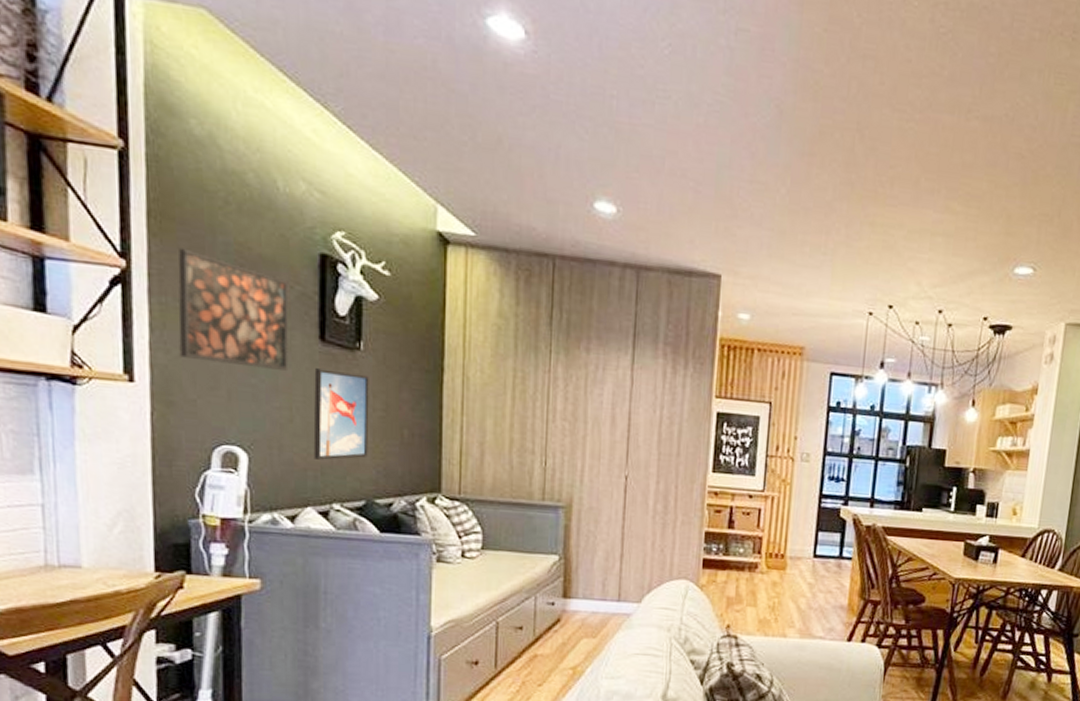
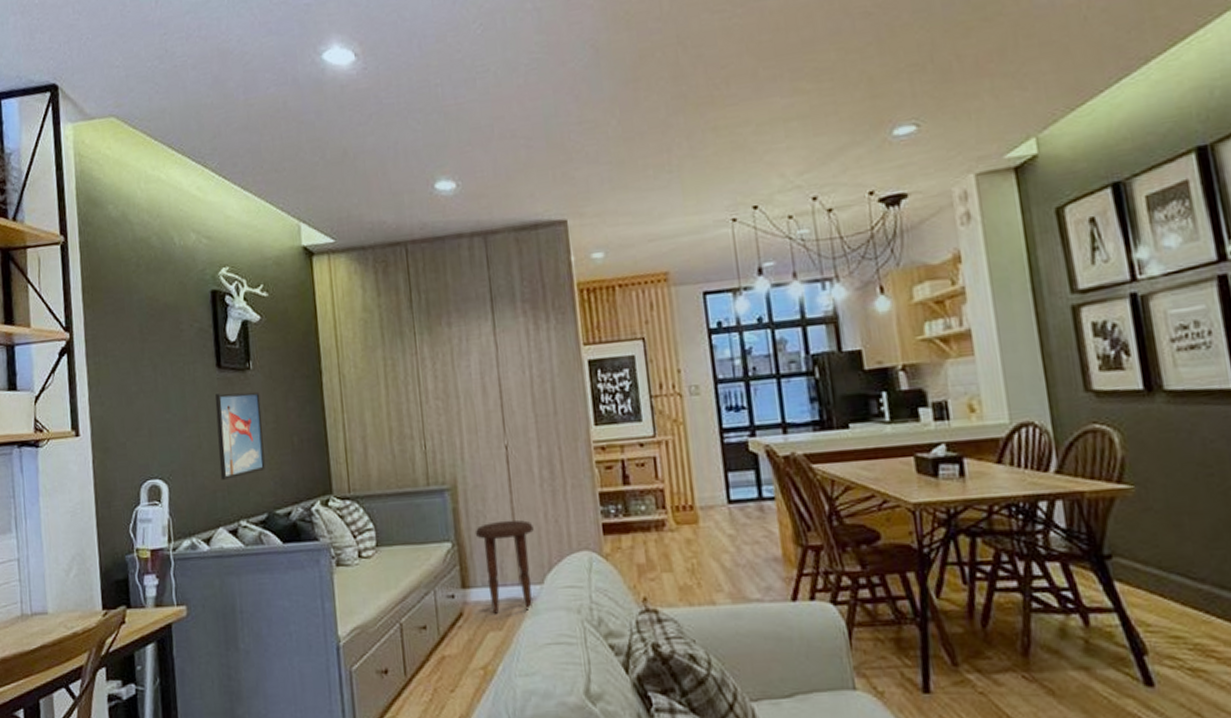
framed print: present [178,247,289,370] -> none [106,312,194,407]
side table: none [583,543,640,624] -> present [475,519,534,614]

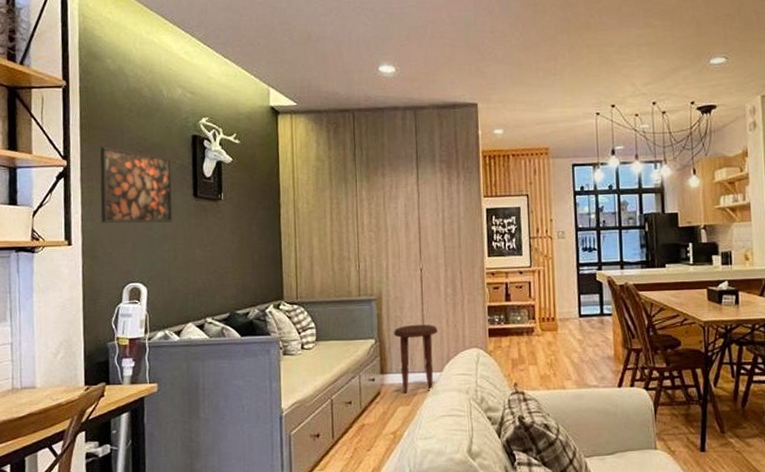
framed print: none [106,312,194,407] -> present [100,146,173,224]
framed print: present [214,391,266,480] -> none [190,217,230,286]

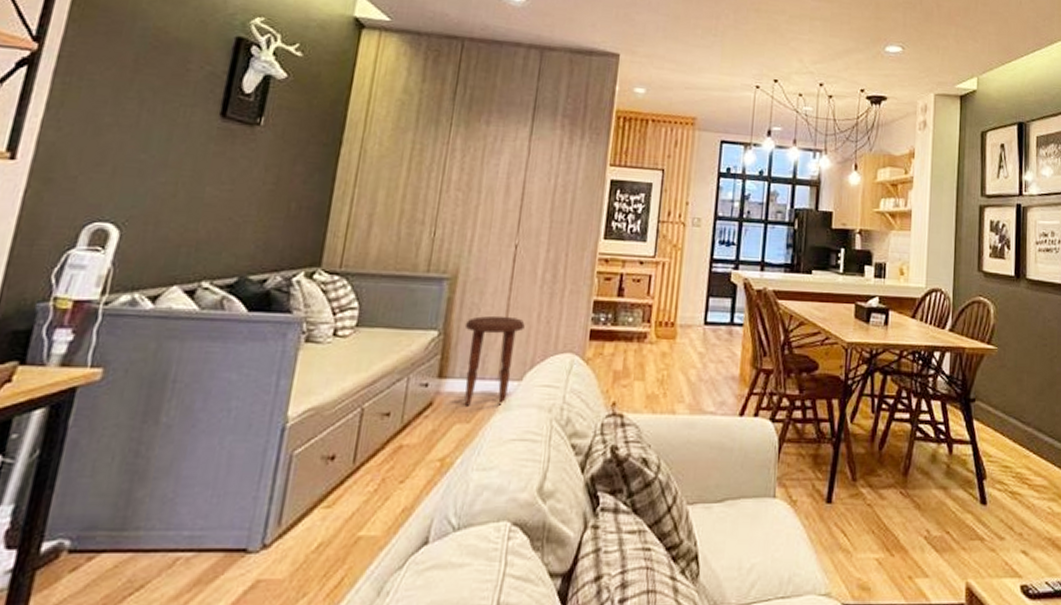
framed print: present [100,146,173,224] -> none [70,32,200,146]

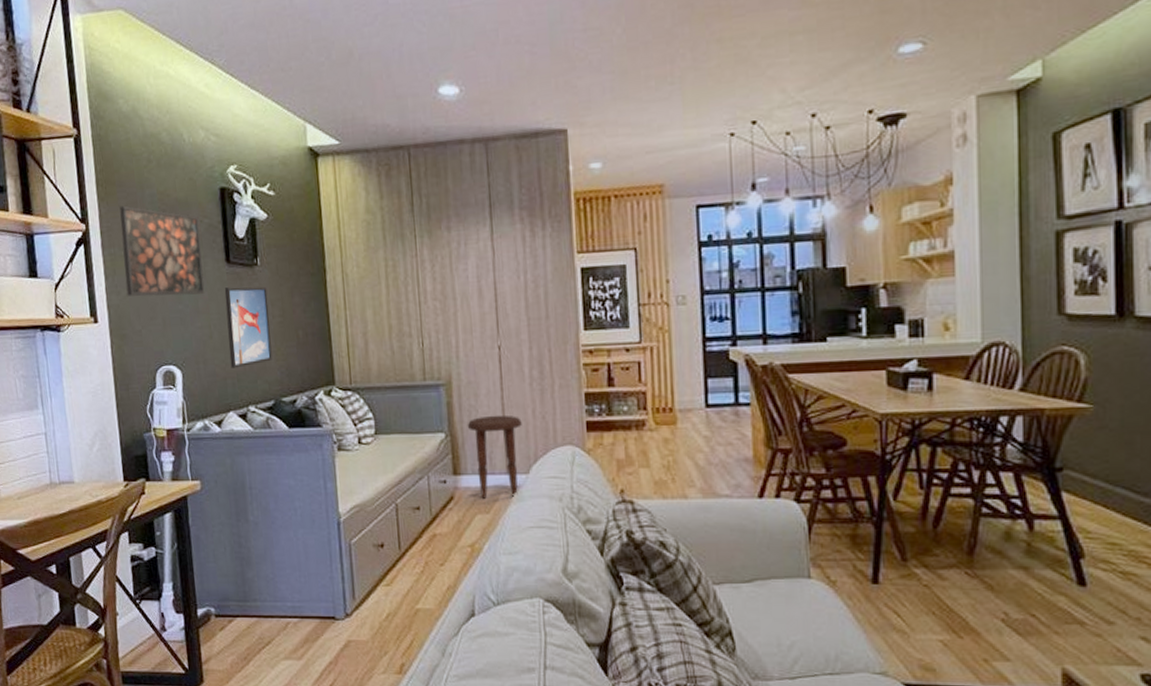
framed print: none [70,32,200,146] -> present [119,205,205,297]
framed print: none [190,143,265,236] -> present [224,286,272,368]

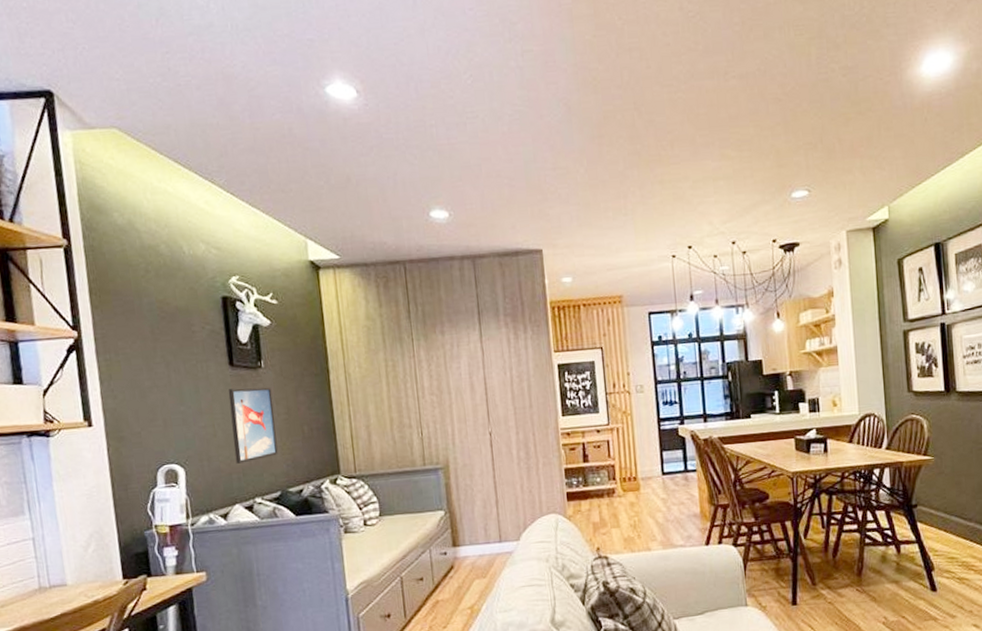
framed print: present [119,205,205,297] -> none [115,313,208,400]
side table: present [467,415,522,499] -> none [464,491,512,566]

